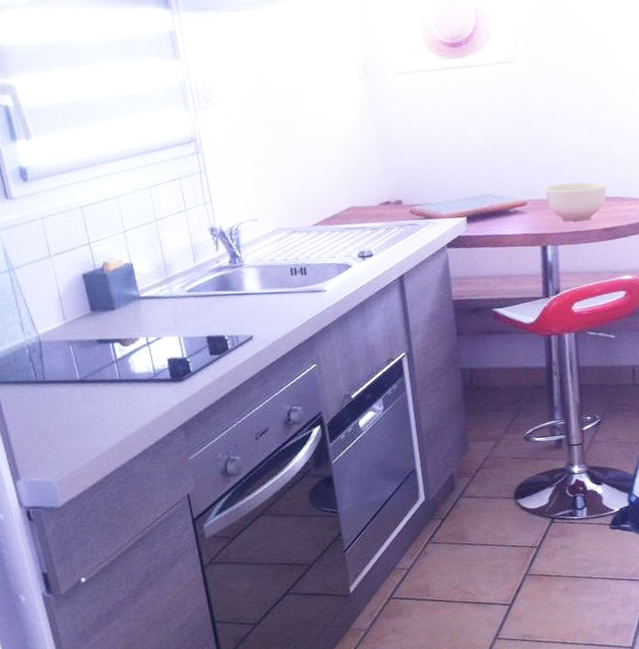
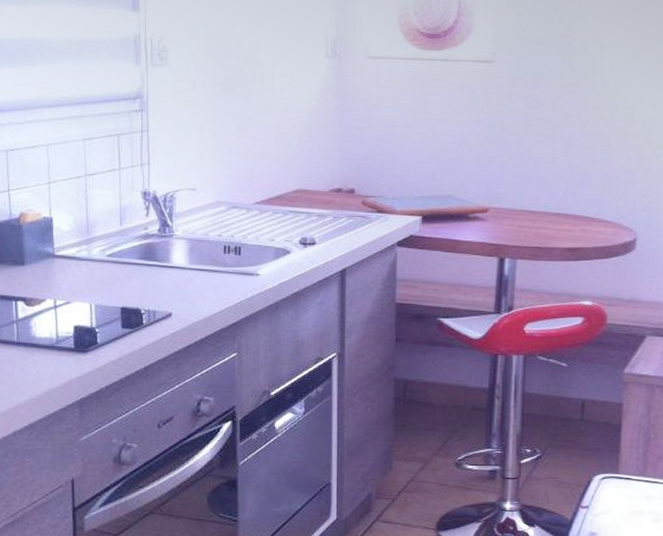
bowl: present [545,182,607,222] -> none [509,195,577,236]

